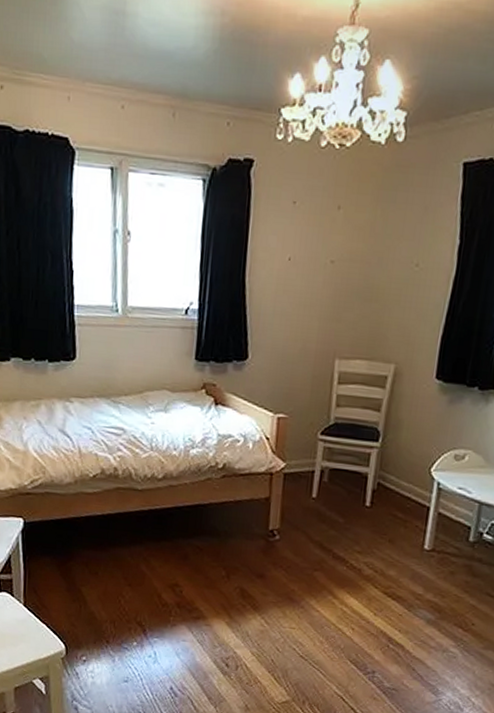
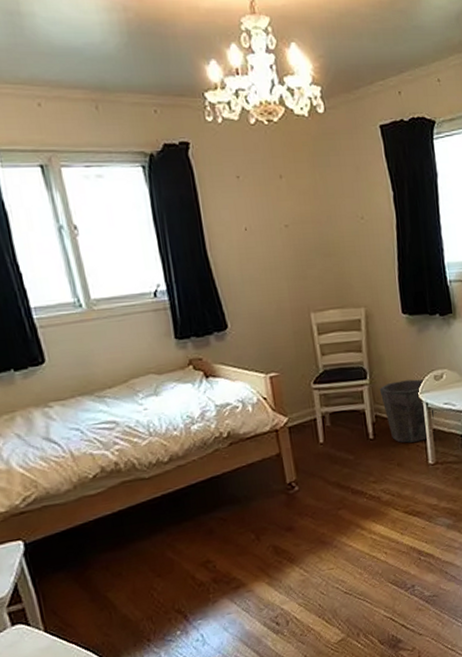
waste bin: none [389,451,445,523] -> present [379,379,434,443]

